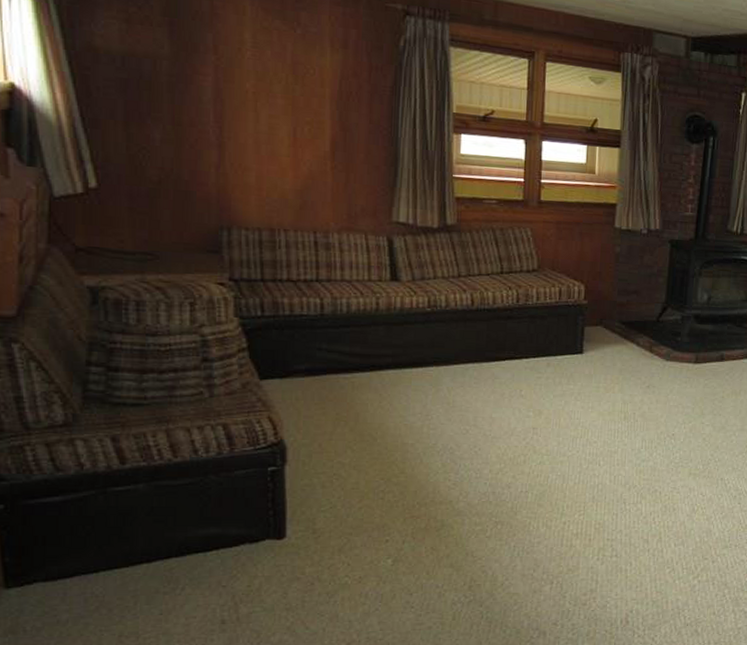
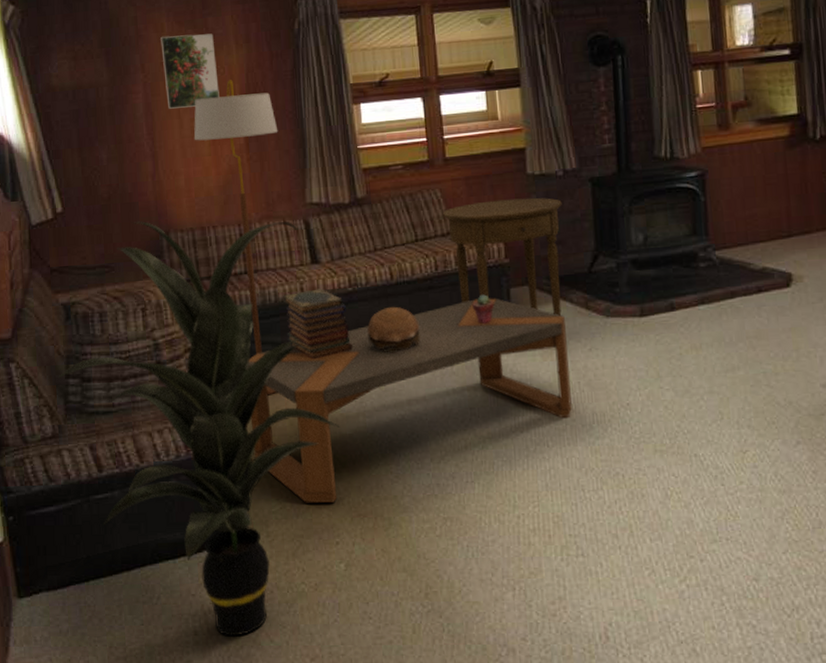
indoor plant: none [76,211,403,625] -> present [58,220,340,637]
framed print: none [241,20,307,103] -> present [160,33,220,109]
floor lamp: none [271,83,370,402] -> present [193,80,278,396]
coffee table: none [307,332,630,504] -> present [246,298,572,503]
book stack: none [356,305,424,372] -> present [283,288,353,360]
decorative bowl: none [441,330,494,373] -> present [367,306,420,353]
side table: none [530,246,642,355] -> present [442,197,562,315]
potted succulent: none [547,329,569,355] -> present [472,294,495,324]

